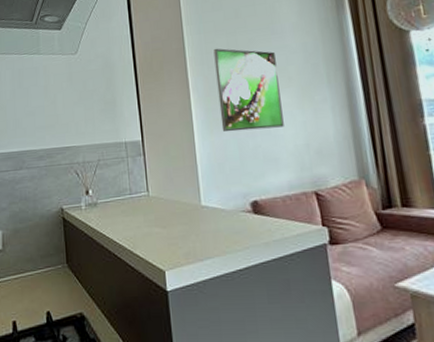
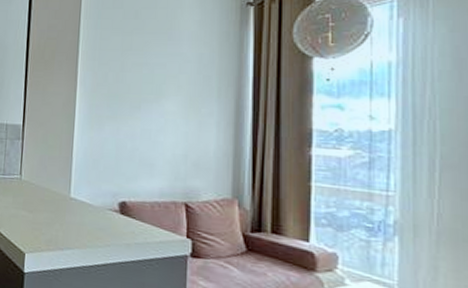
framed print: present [213,48,284,132] -> none [102,46,168,134]

